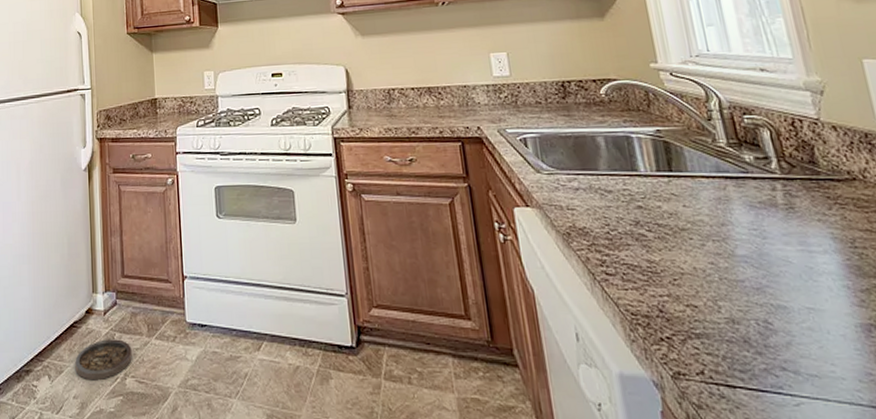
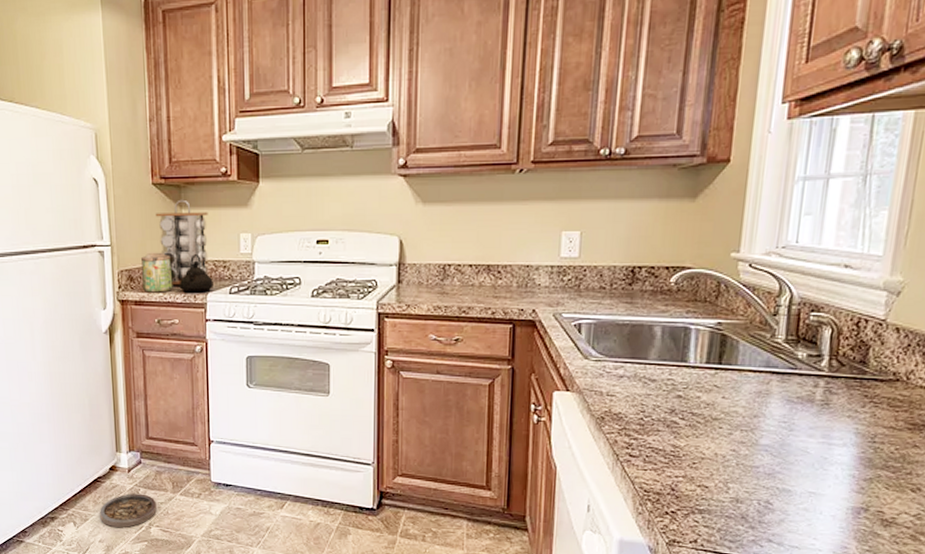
canister: none [118,92,146,130] -> present [141,252,173,293]
spice rack: none [130,45,178,122] -> present [156,199,209,286]
teakettle: none [151,91,182,128] -> present [179,253,214,293]

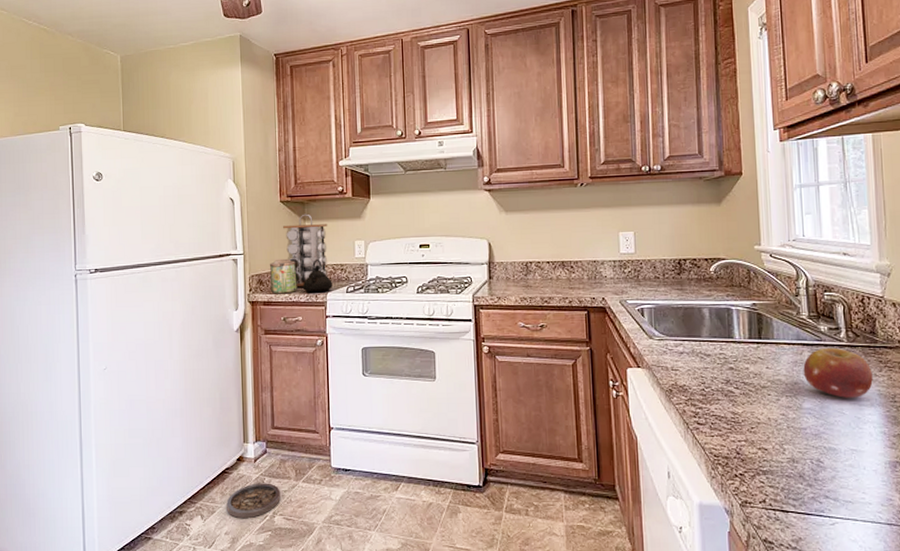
fruit: none [766,377,853,436] -> present [803,347,873,398]

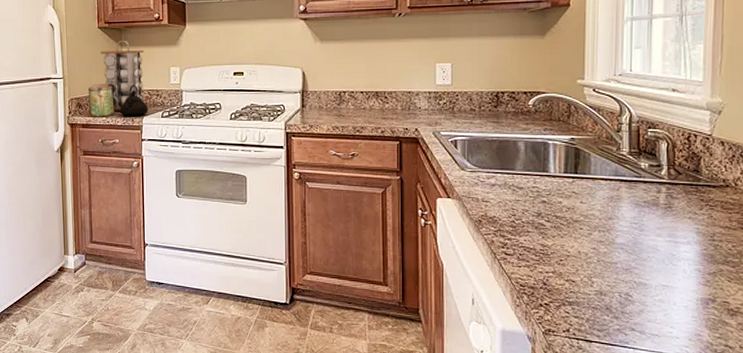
pet bowl: present [226,483,281,519] -> none [49,291,99,323]
fruit: present [803,347,873,398] -> none [619,184,692,235]

